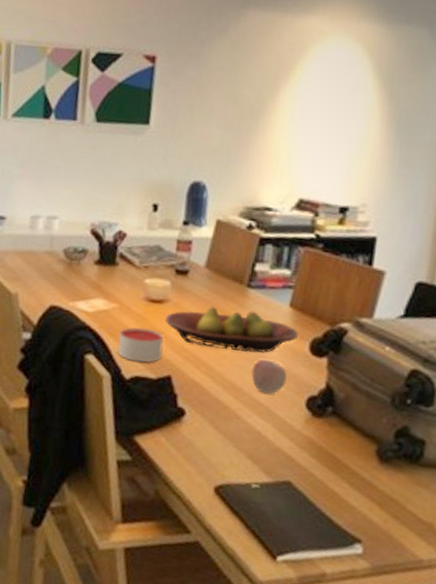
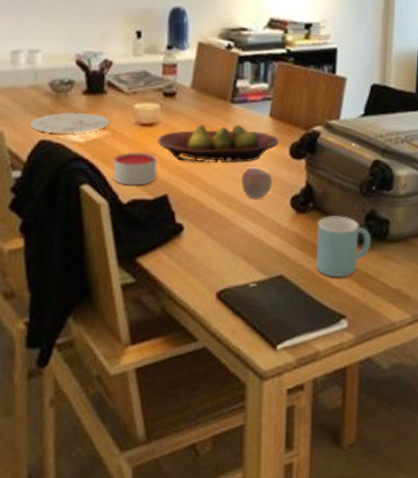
plate: none [43,280,119,303] -> present [30,112,110,134]
mug: none [330,425,401,497] -> present [315,216,371,278]

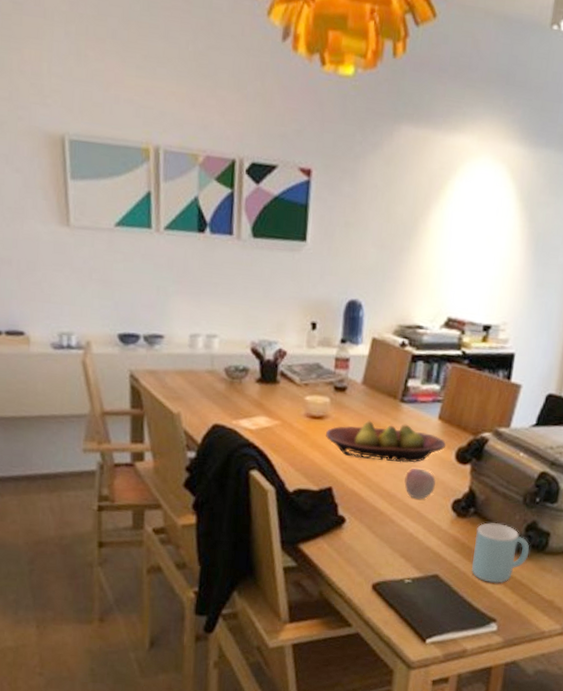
plate: present [30,112,110,134] -> none [206,399,281,420]
candle: present [113,152,158,185] -> none [282,442,324,476]

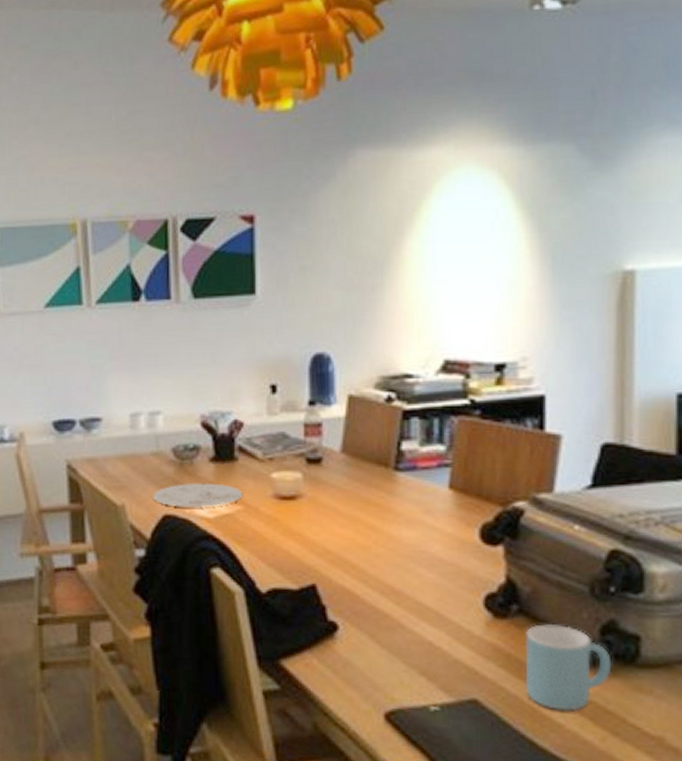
plate: none [206,399,281,420] -> present [153,483,243,508]
fruit bowl: present [326,420,447,463] -> none [302,497,465,549]
apple: present [404,468,436,500] -> none [413,554,456,596]

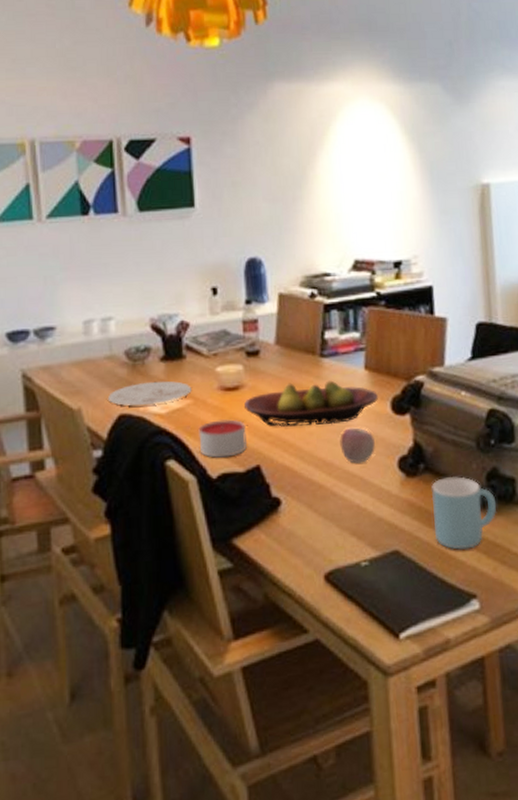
candle: none [248,530,303,572] -> present [198,419,248,458]
fruit bowl: none [302,497,465,549] -> present [244,380,379,427]
apple: none [413,554,456,596] -> present [340,427,375,464]

